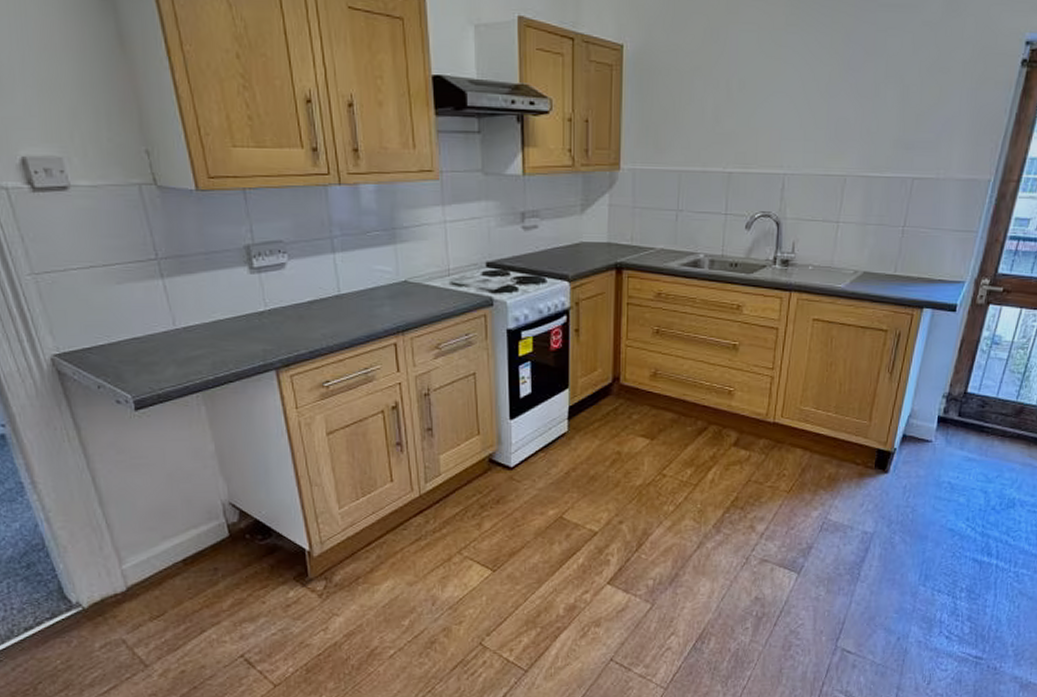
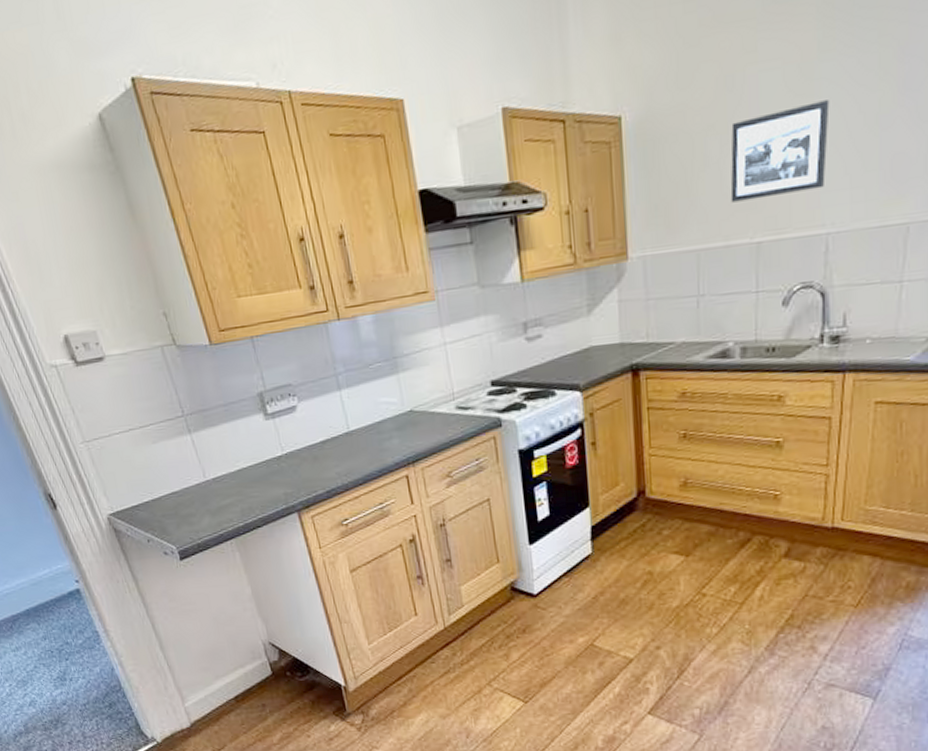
picture frame: none [709,64,792,136] -> present [730,100,830,203]

